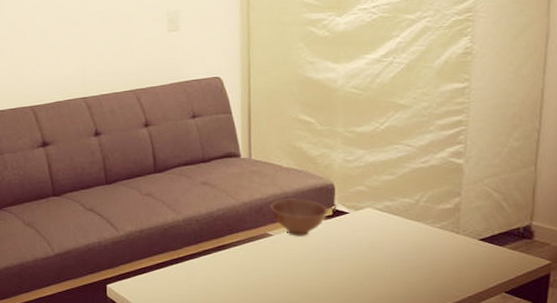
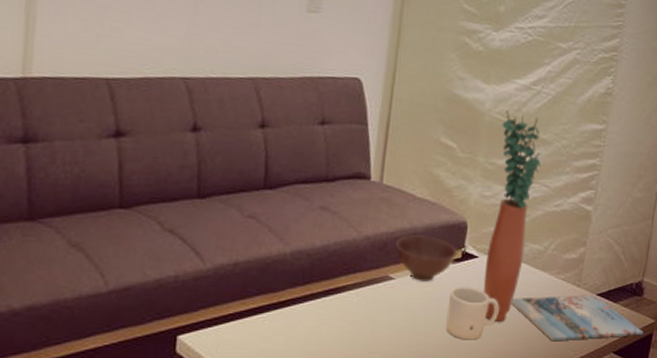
mug: none [325,238,376,284] -> present [446,286,499,340]
vase: none [356,84,401,267] -> present [483,110,541,322]
magazine: none [386,240,538,283] -> present [510,294,643,342]

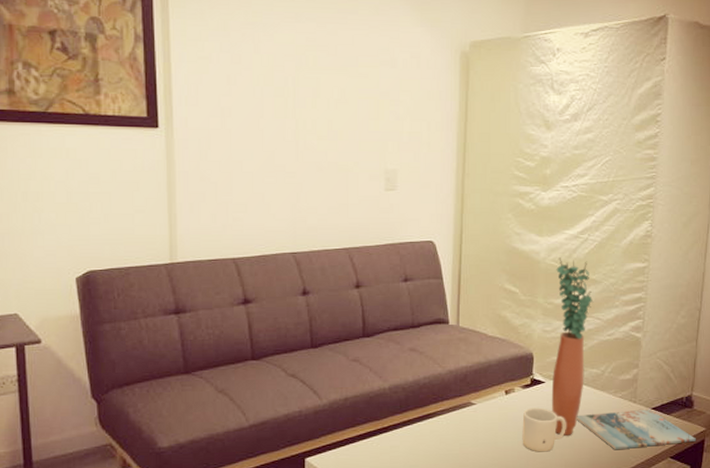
bowl: present [395,235,457,282] -> none [474,367,526,405]

